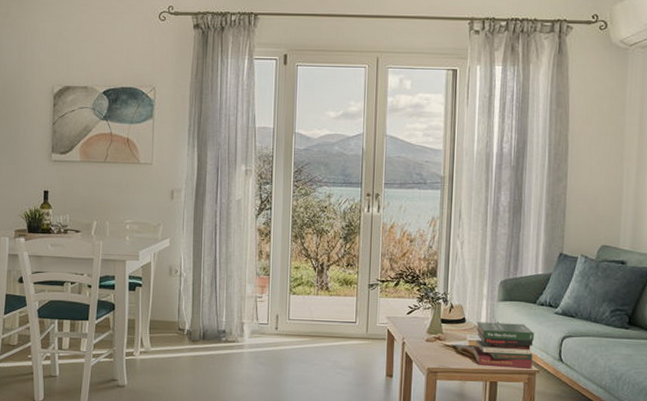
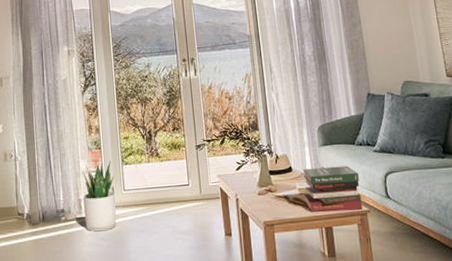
planter: none [245,288,280,357] -> present [83,161,117,232]

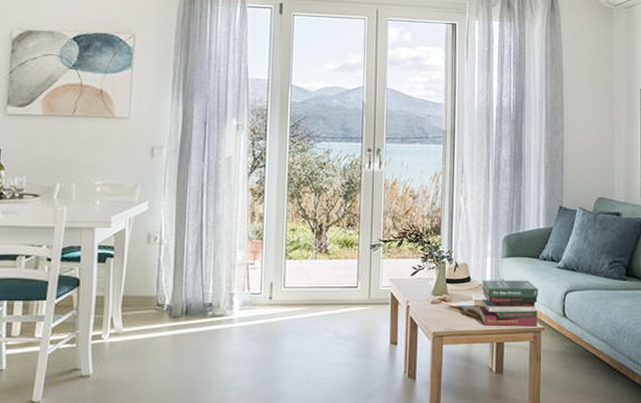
planter: present [83,161,117,232] -> none [235,253,275,331]

